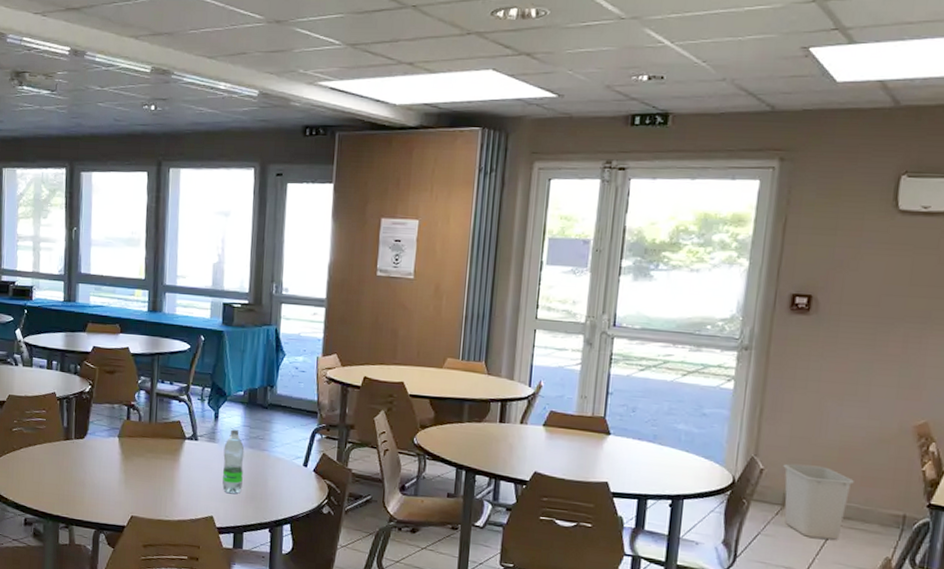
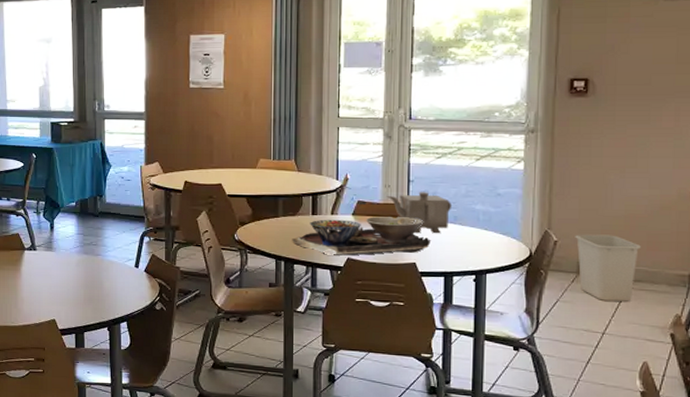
bottle: present [222,429,245,494] -> none [61,238,80,298]
food tray: none [475,410,627,471] -> present [292,200,432,256]
teapot: none [581,406,653,452] -> present [386,192,453,233]

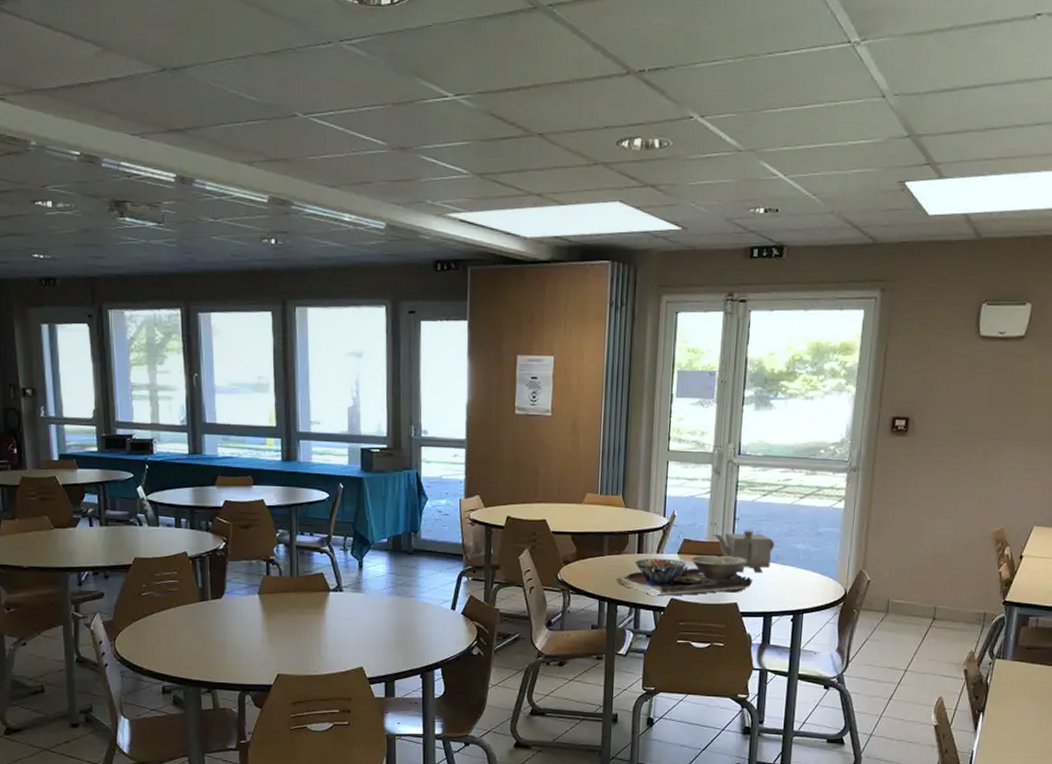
garbage can: present [575,234,641,302] -> none [887,573,945,639]

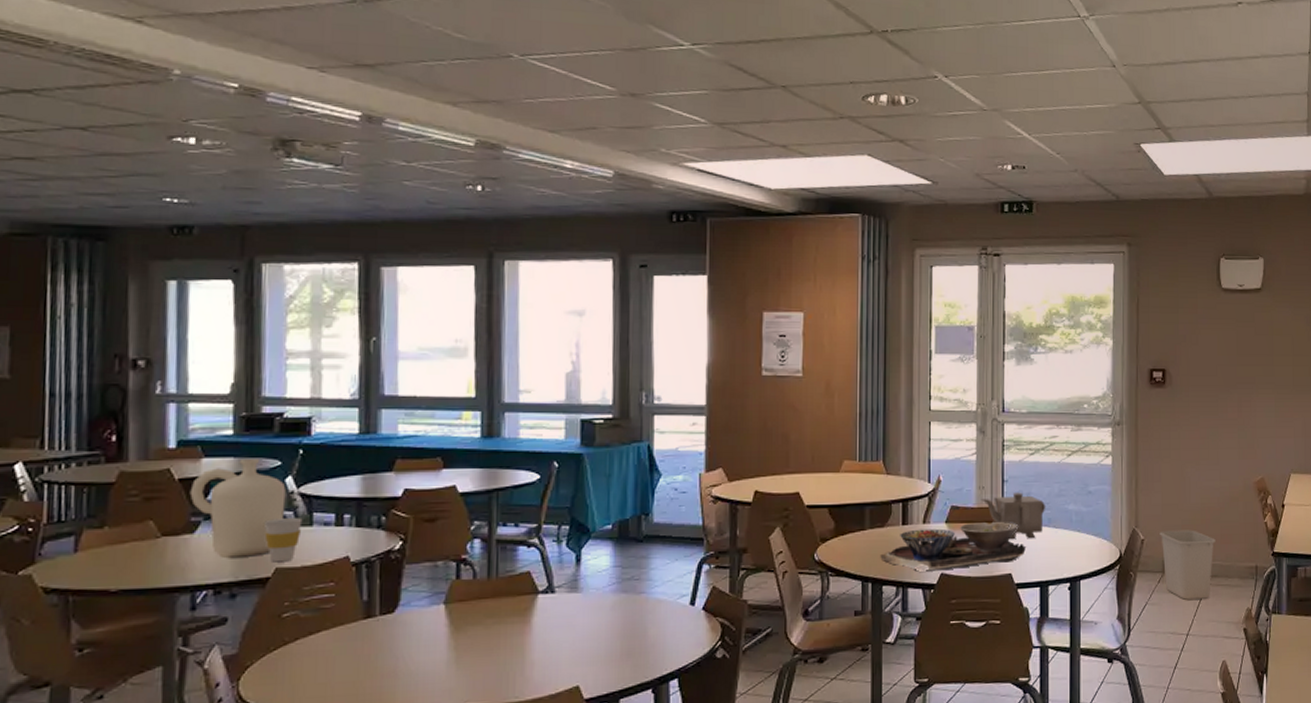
water jug: none [70,470,139,548] -> present [189,458,286,558]
cup: none [124,519,152,554] -> present [263,518,303,563]
garbage can: none [887,573,945,639] -> present [1159,530,1216,600]

